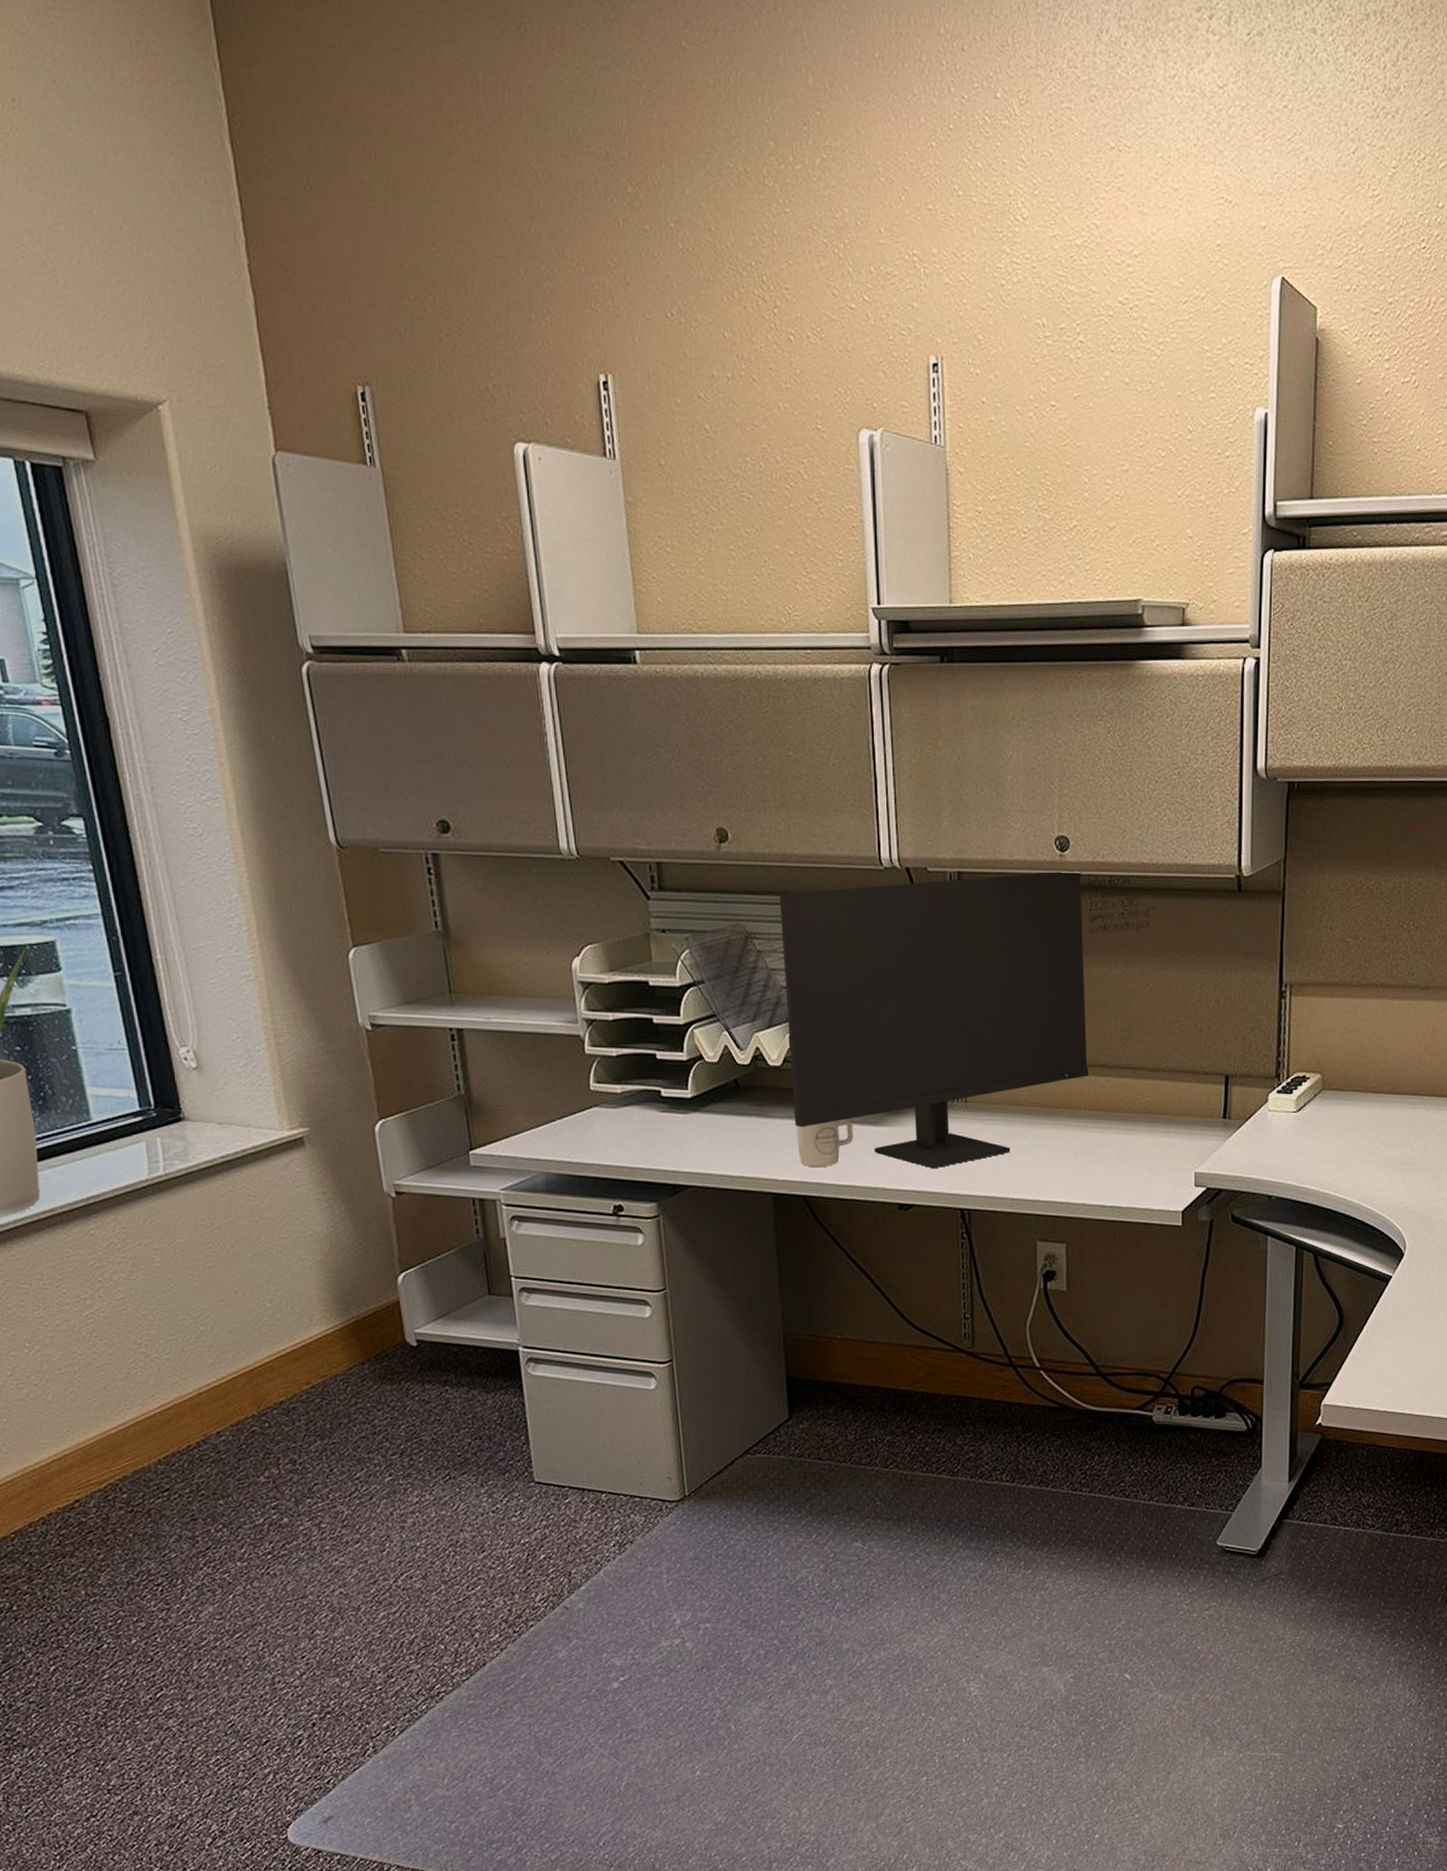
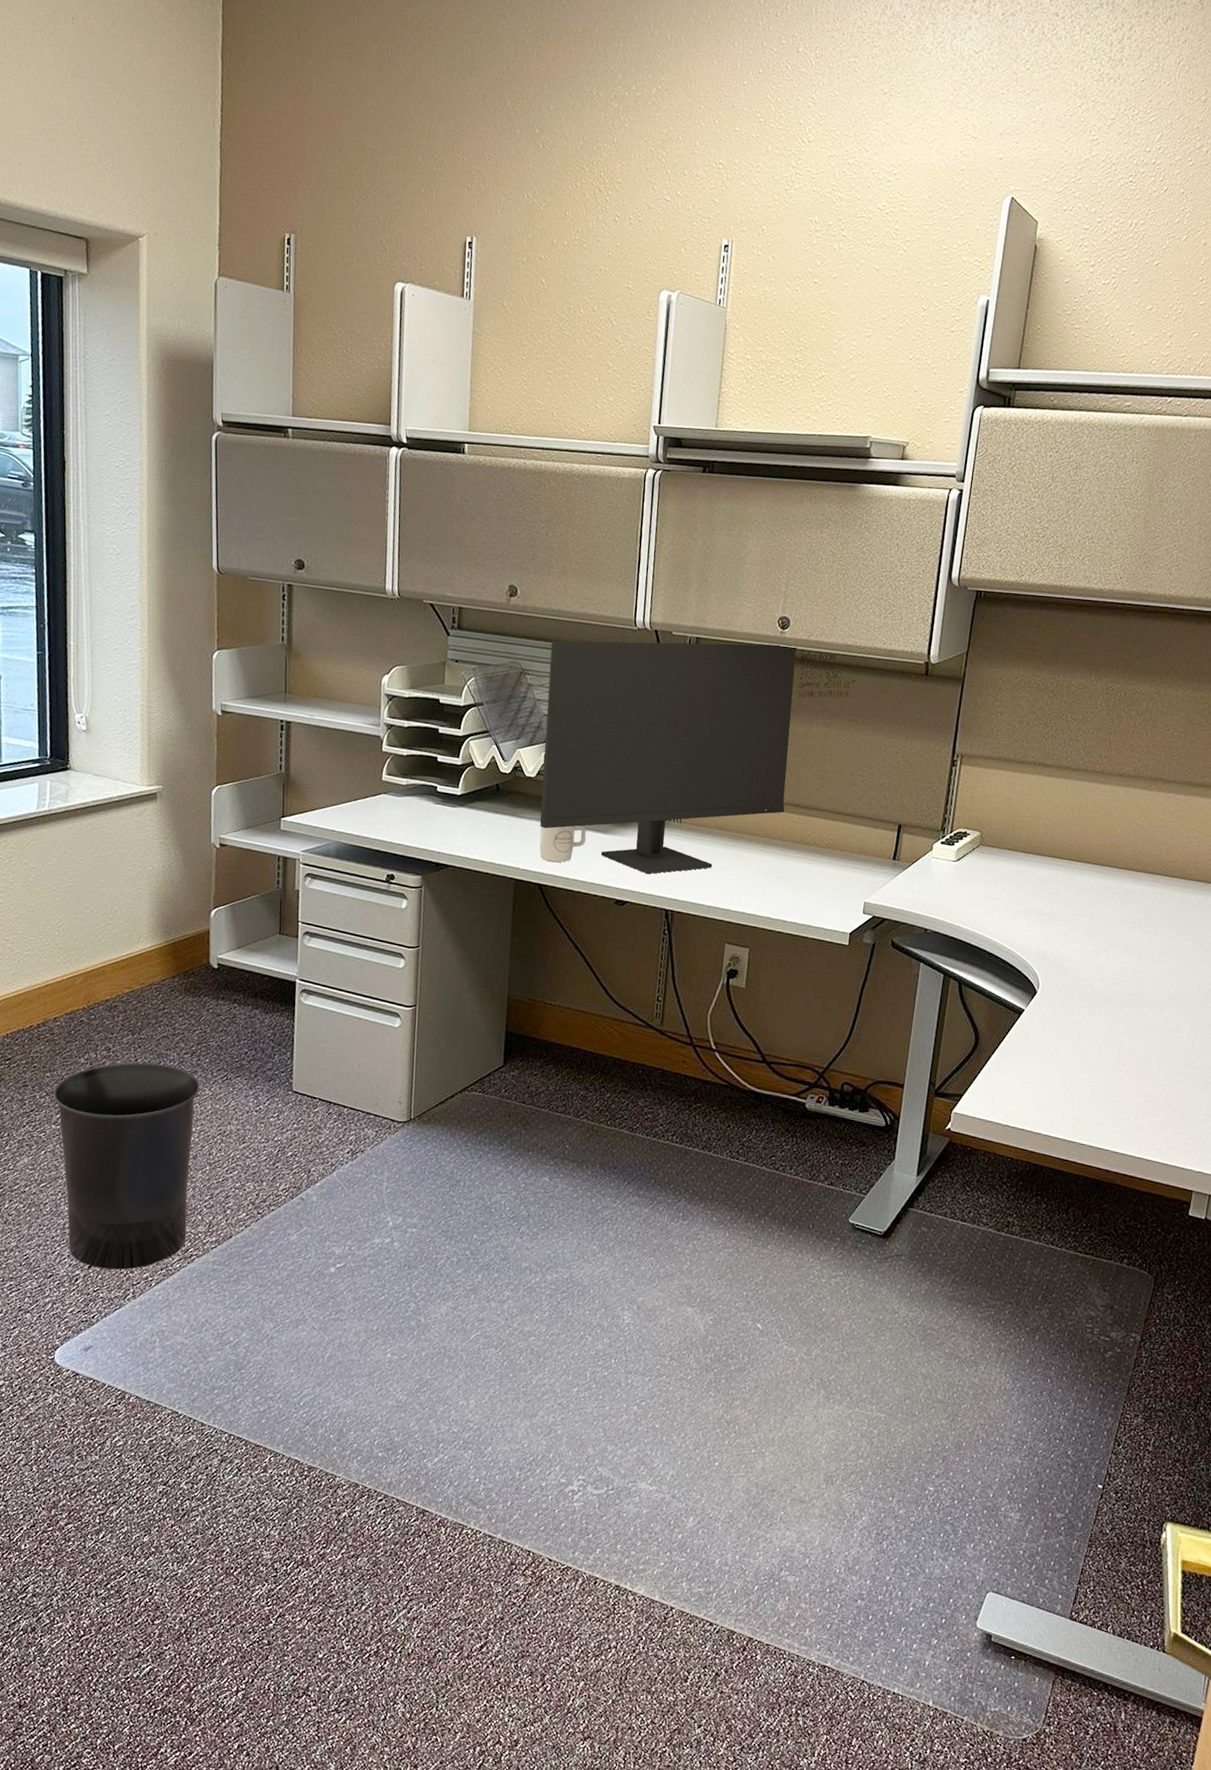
waste bin: none [231,1471,429,1724] -> present [53,1062,201,1270]

